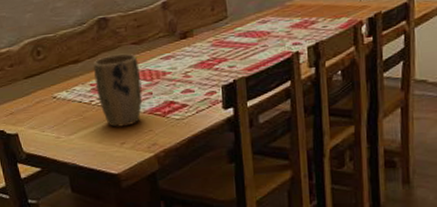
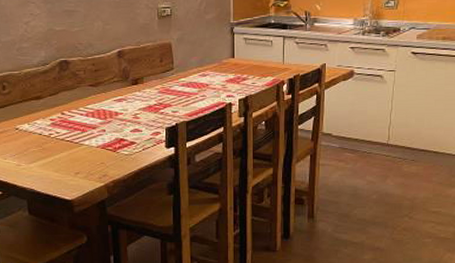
plant pot: present [93,53,143,127] -> none [53,94,96,159]

